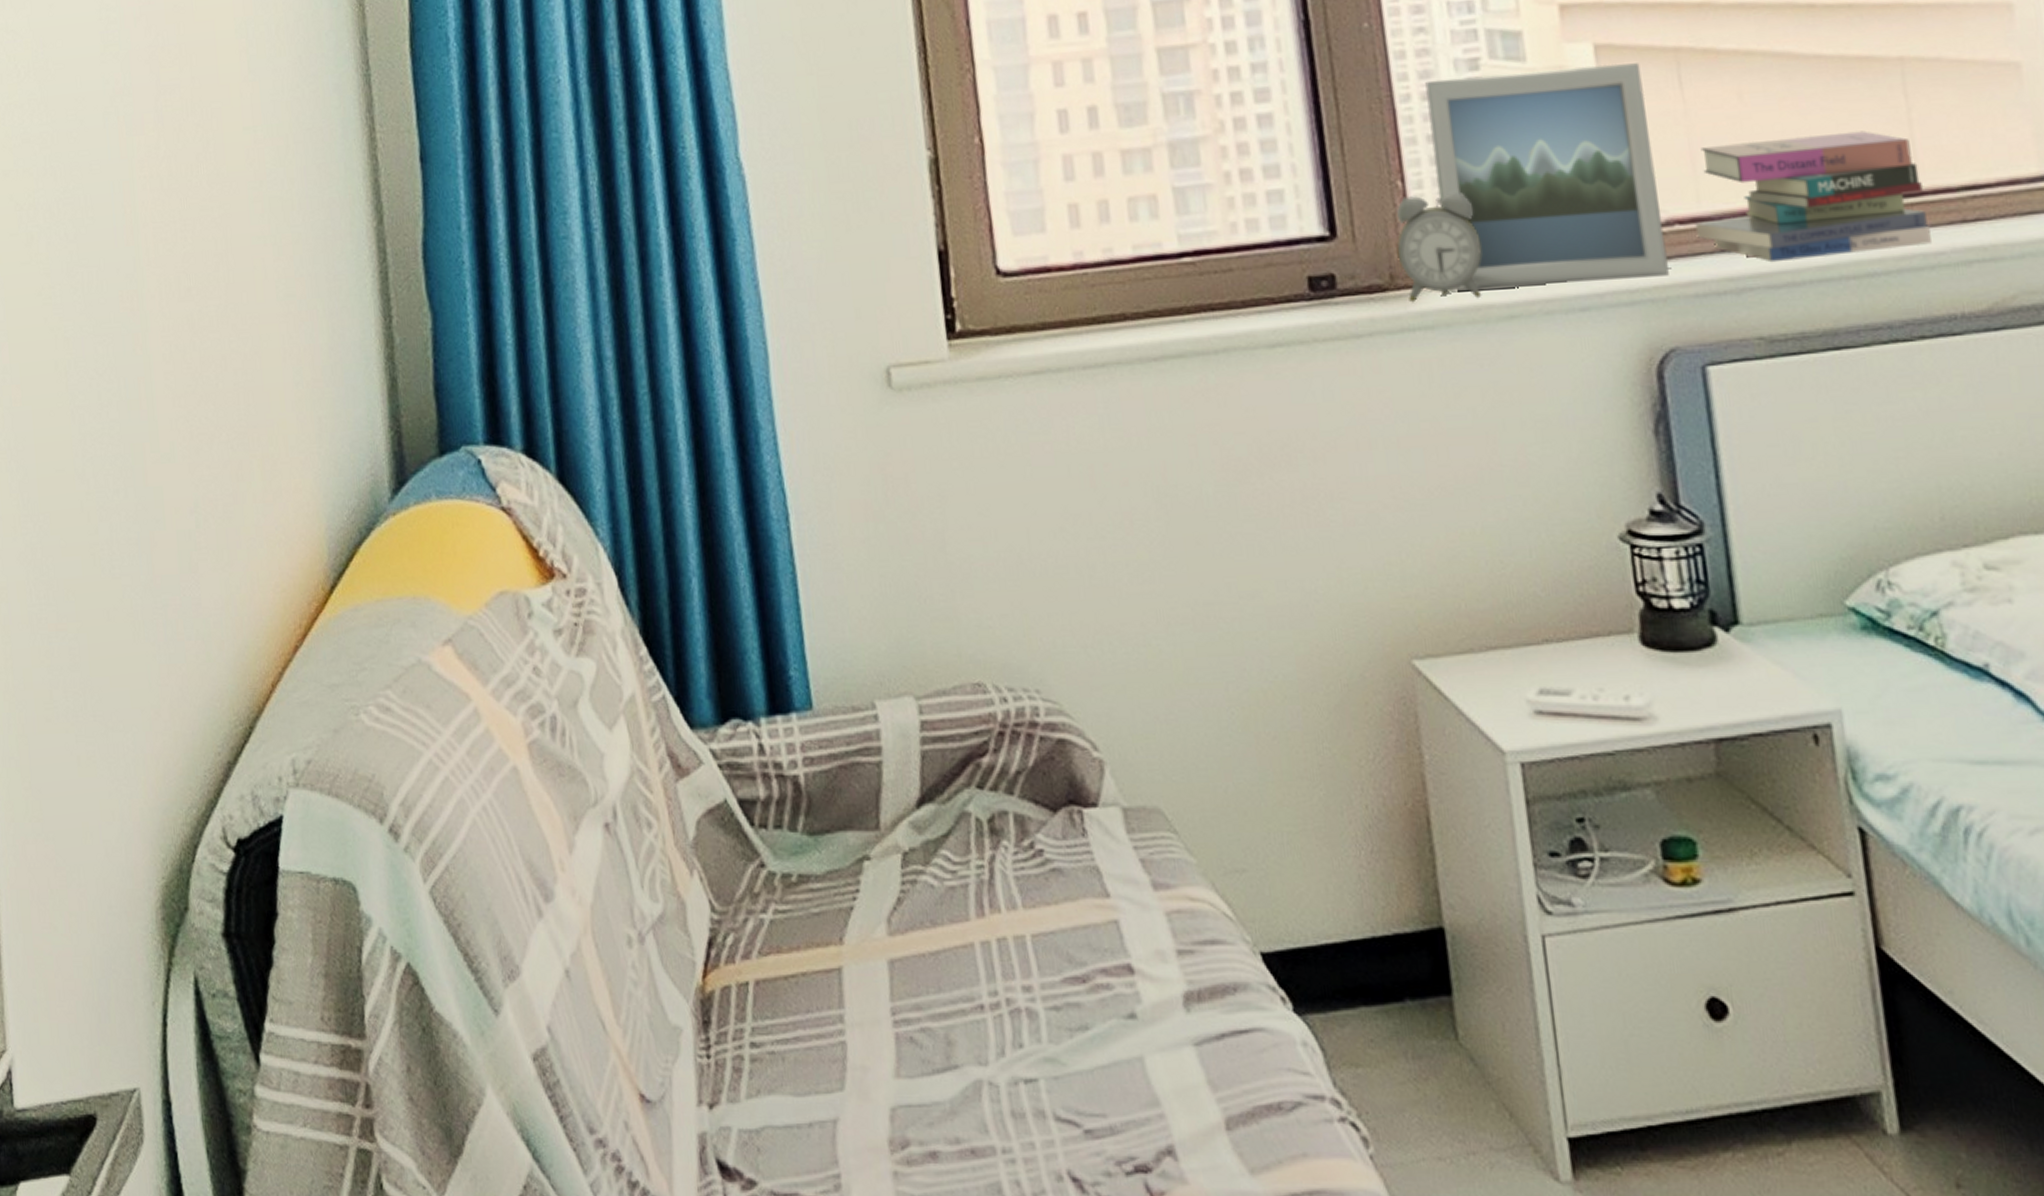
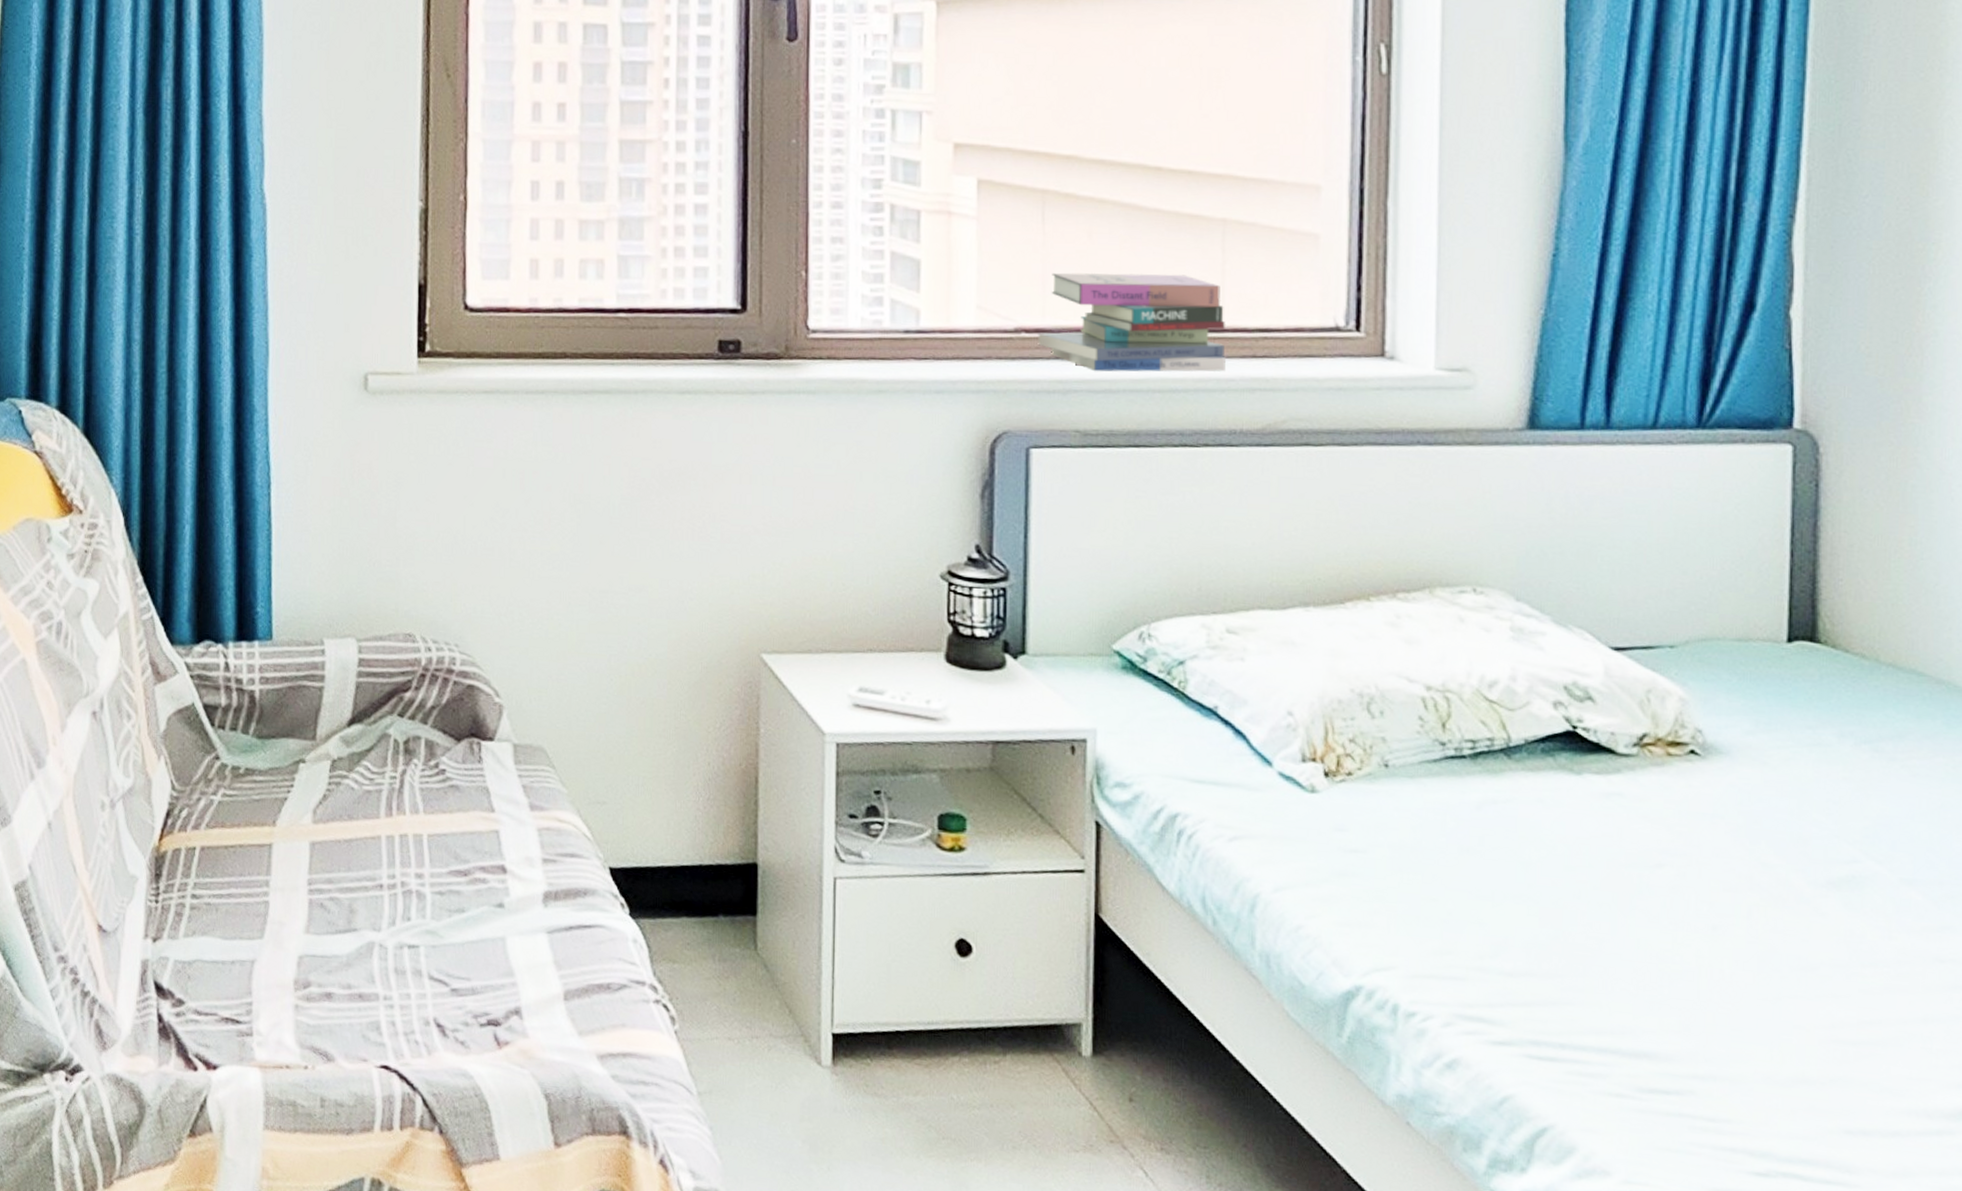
alarm clock: present [1395,192,1482,303] -> none [794,285,863,374]
picture frame: present [1425,63,1669,291] -> none [834,193,1013,373]

